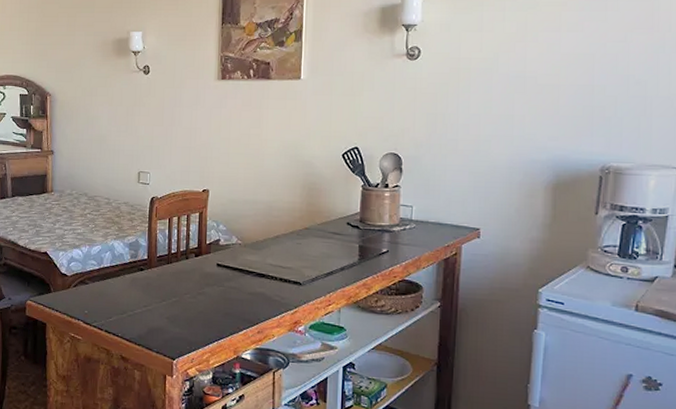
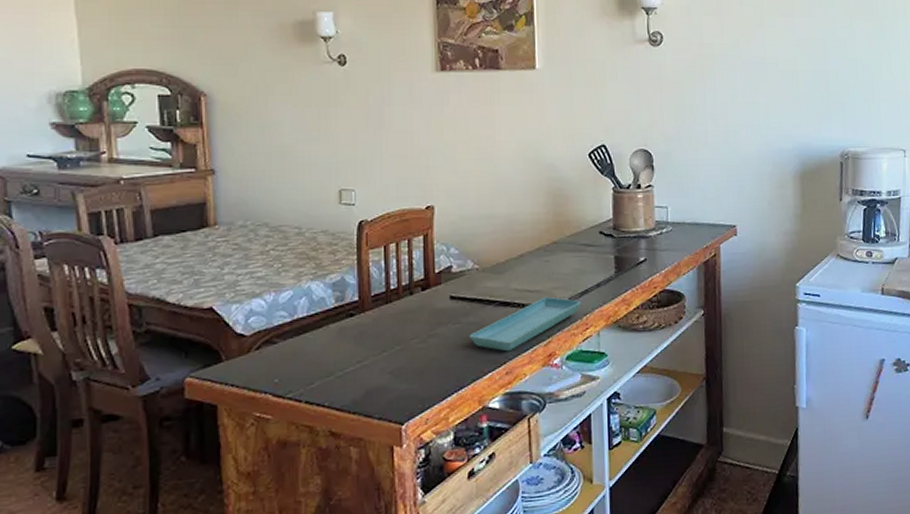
saucer: none [230,273,326,315] -> present [469,296,581,352]

